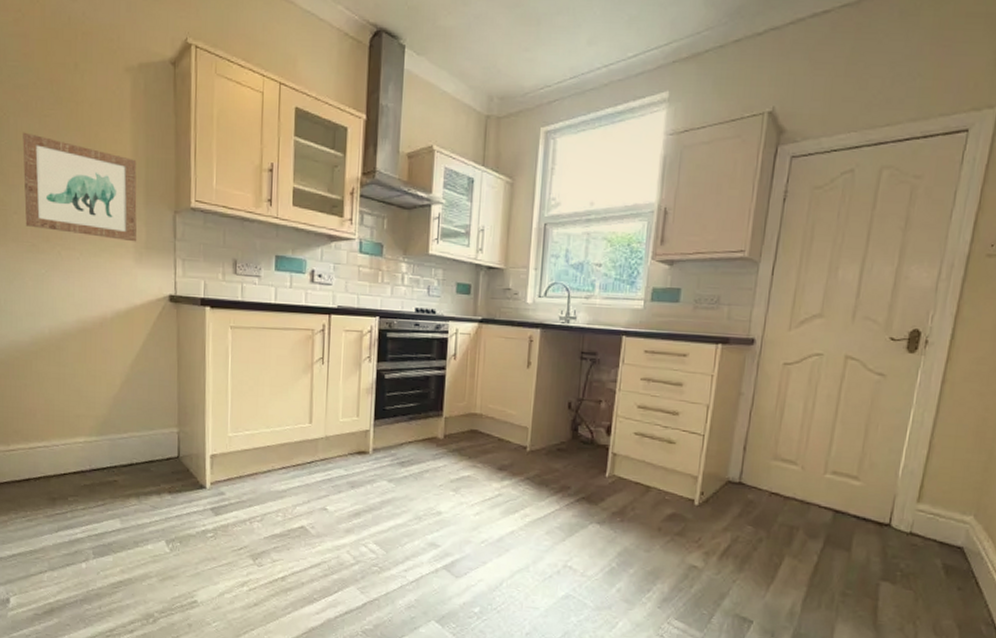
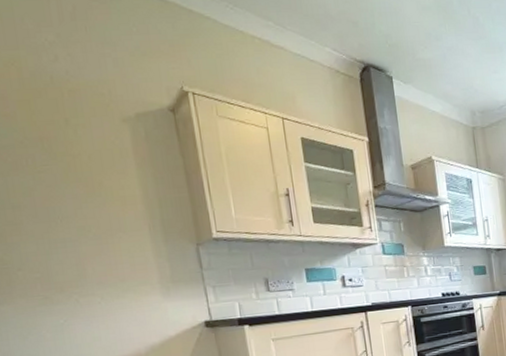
wall art: present [22,132,137,242] -> none [15,190,162,281]

